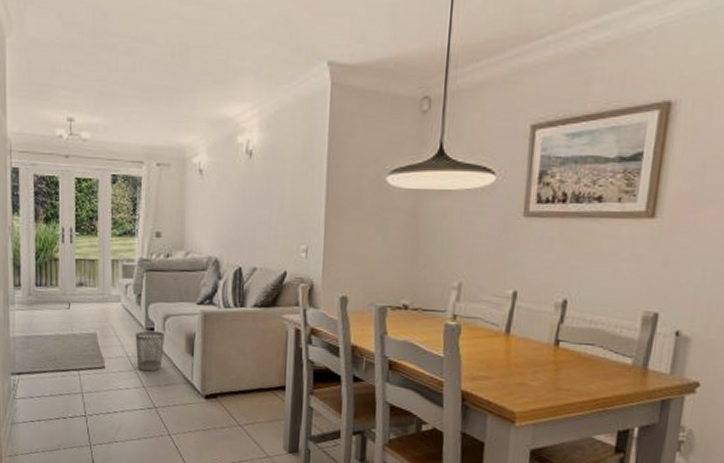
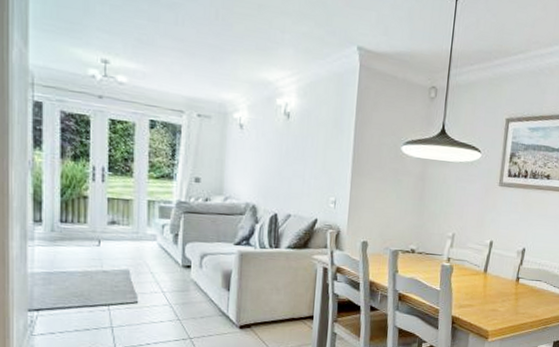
wastebasket: present [135,330,164,372] -> none [171,268,201,306]

